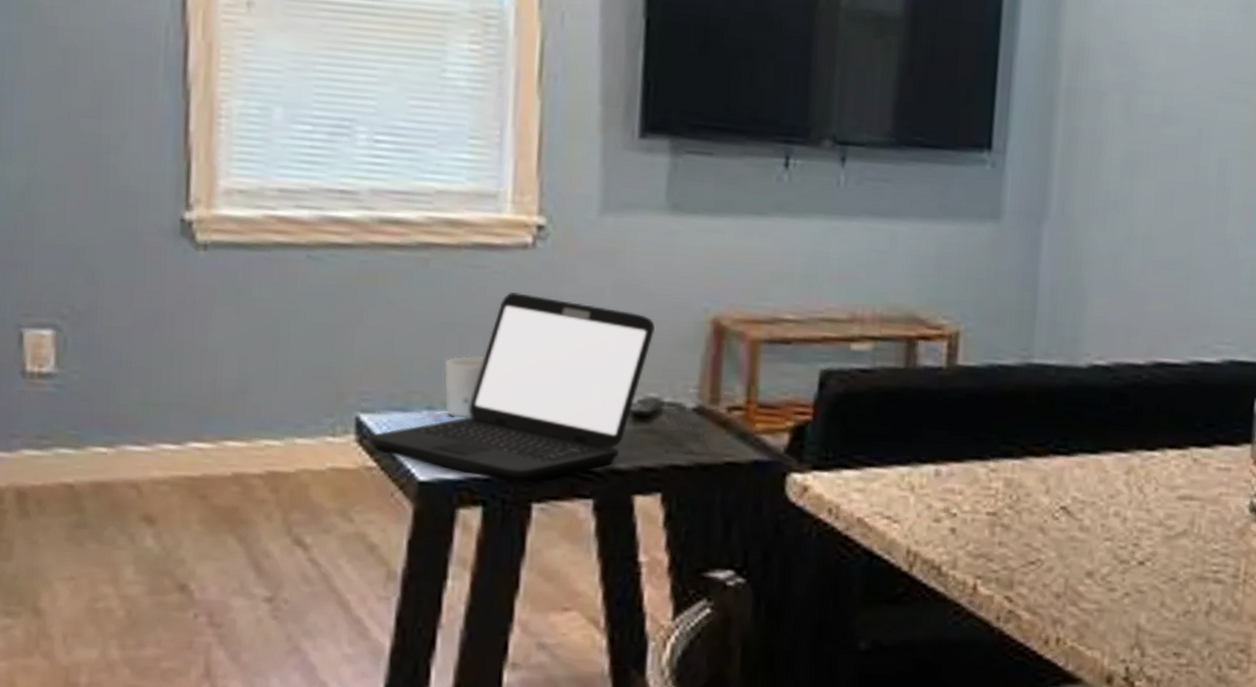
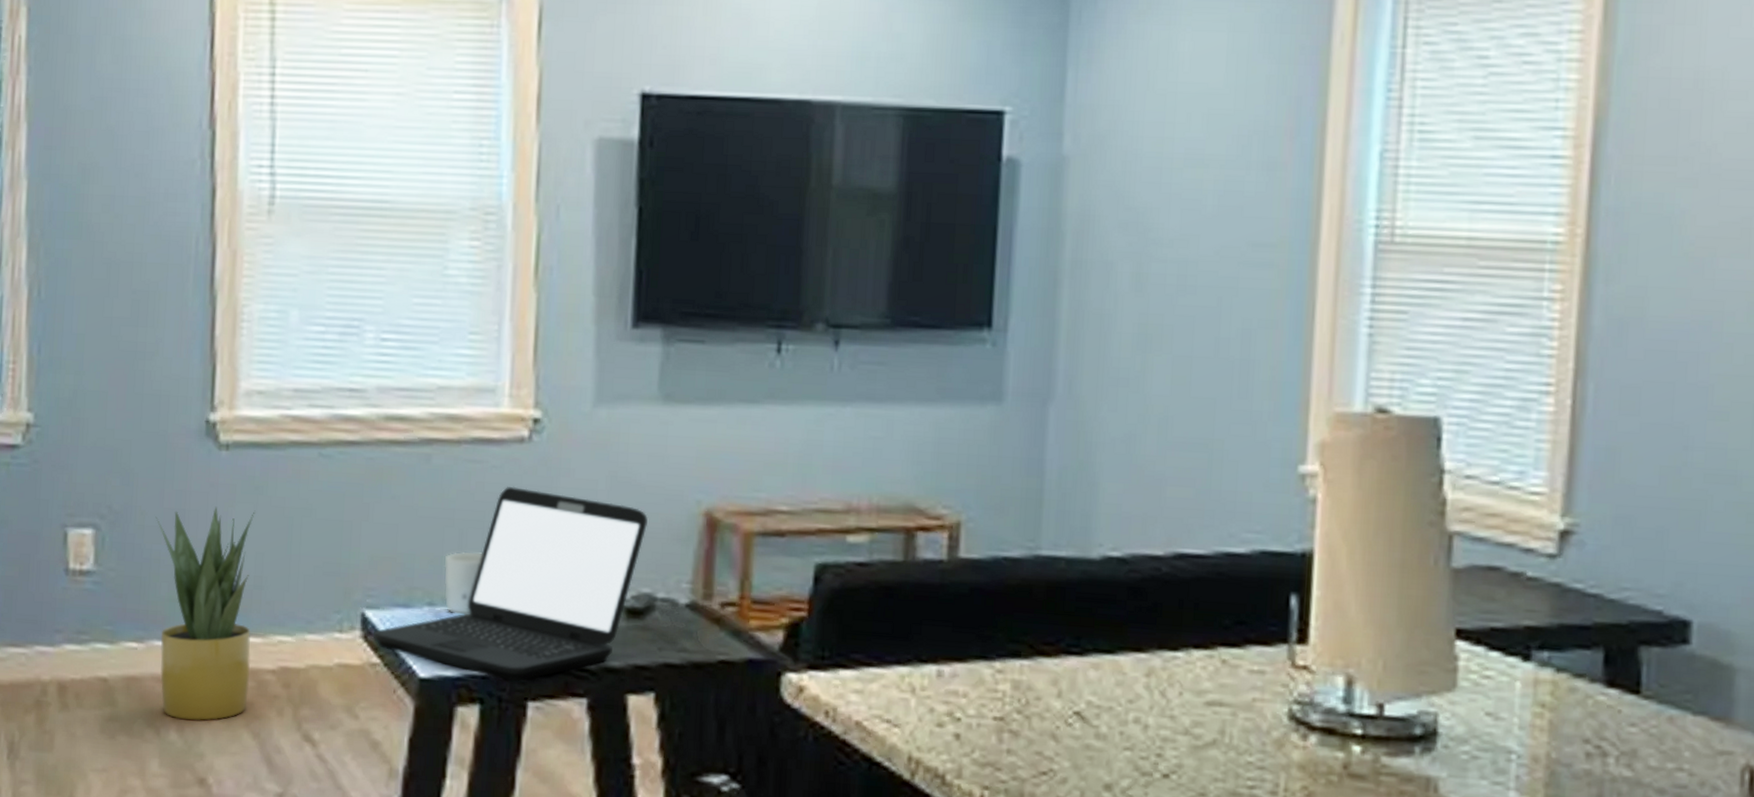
planter: none [125,308,238,527] -> present [155,506,255,721]

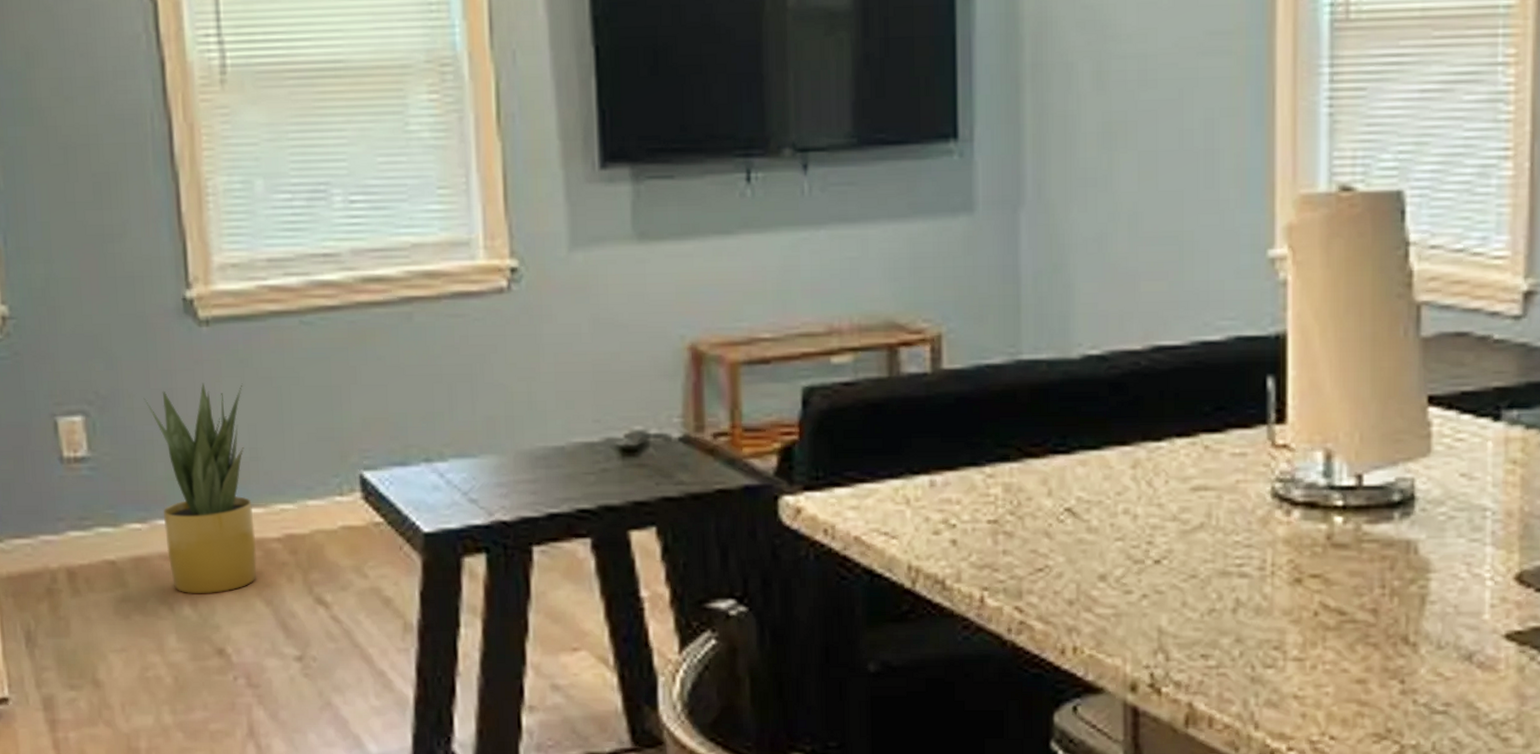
laptop: present [374,486,648,681] -> none [374,337,634,527]
mug: present [443,551,483,615] -> none [436,404,474,468]

